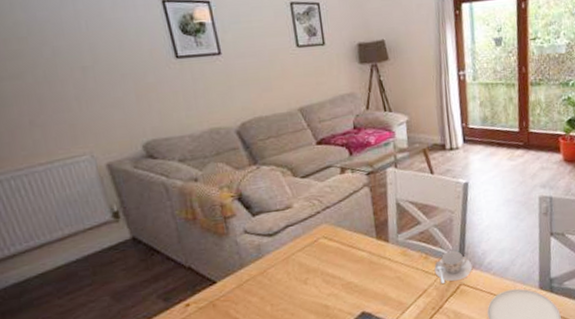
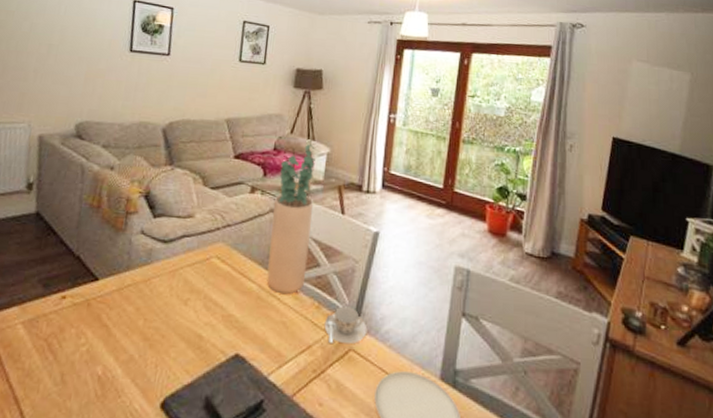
vase: none [363,109,411,255] -> present [267,137,315,295]

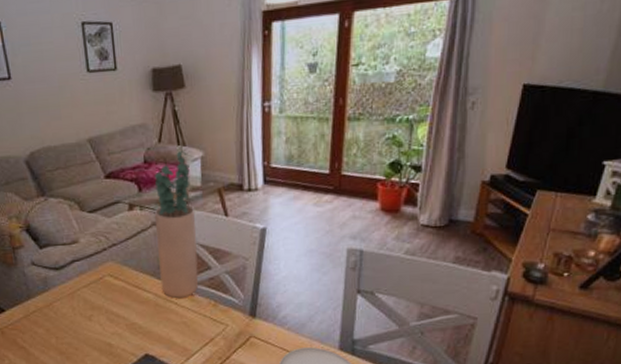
teacup: present [324,306,368,345] -> none [223,300,265,335]

